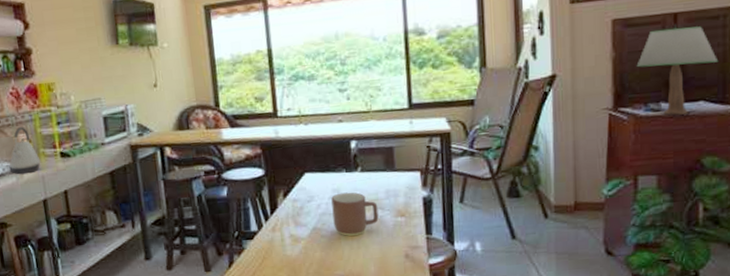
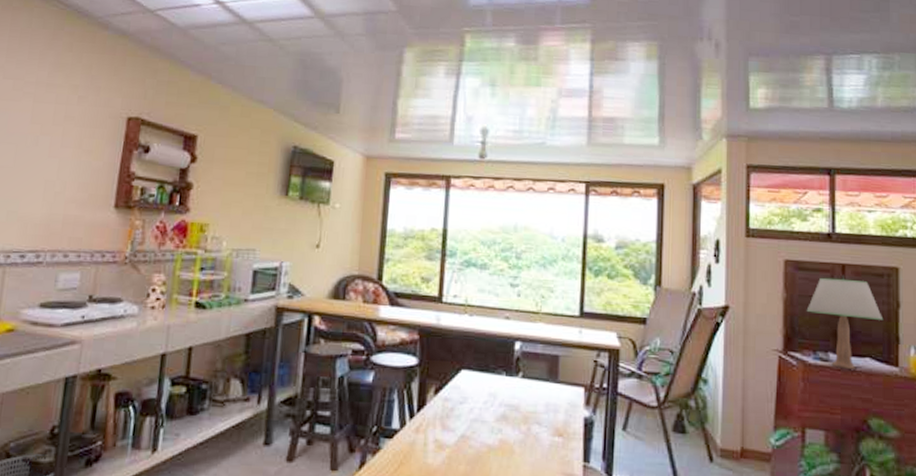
kettle: present [9,127,41,174] -> none [132,266,171,320]
mug: present [331,192,379,237] -> none [484,398,535,452]

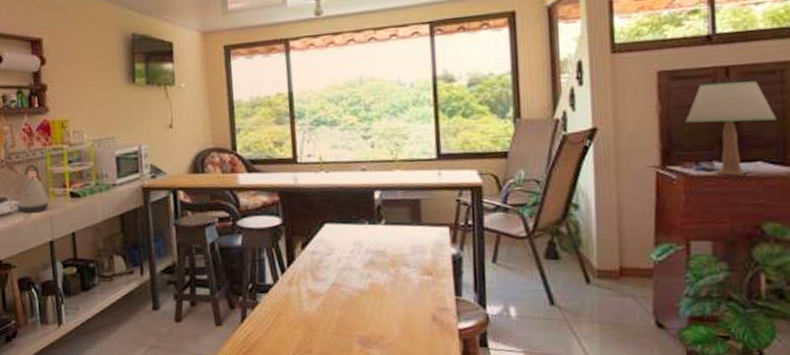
kettle: none [132,266,171,320] -> present [17,164,50,213]

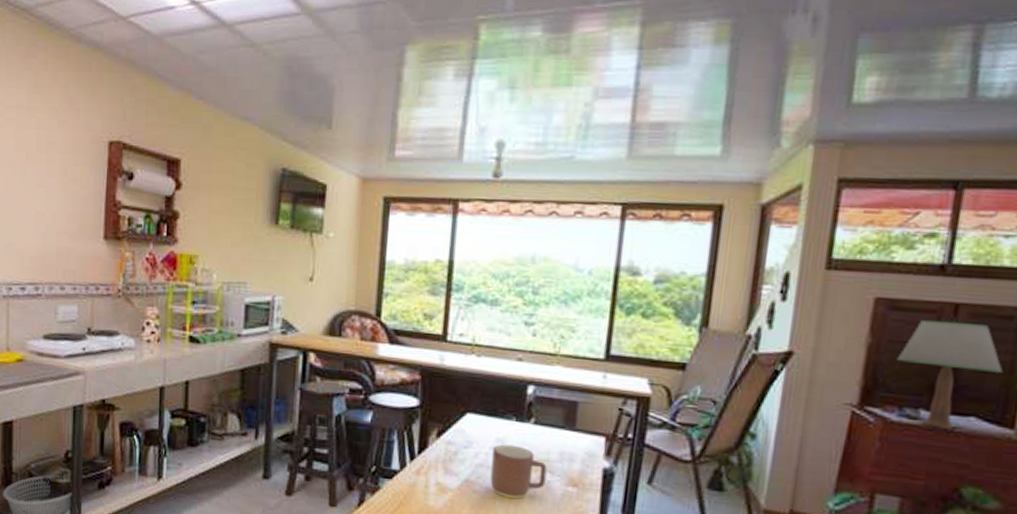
kettle: present [17,164,50,213] -> none [129,299,166,353]
mug: none [353,246,404,295] -> present [490,444,547,499]

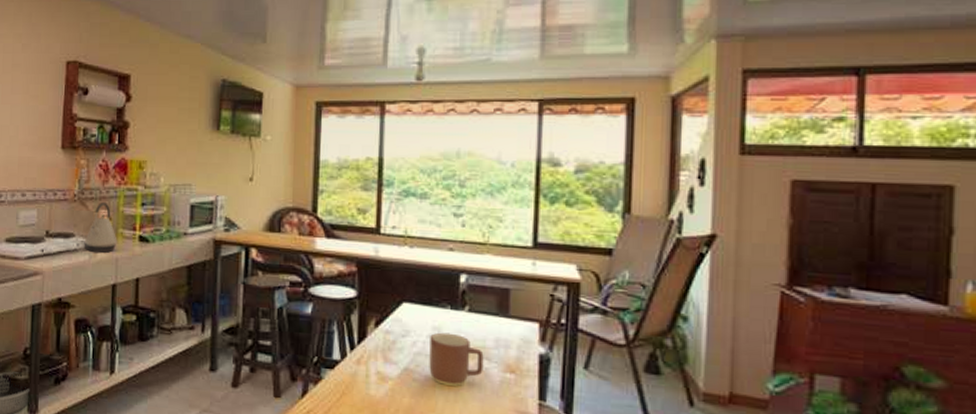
kettle: none [129,299,166,353] -> present [84,202,117,253]
table lamp: present [896,318,1004,431] -> none [820,197,929,309]

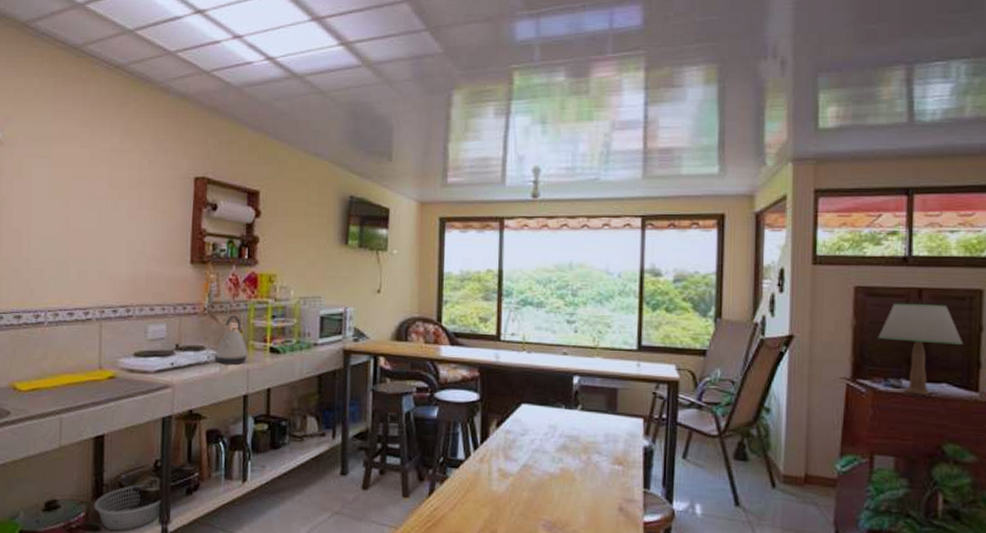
mug: present [429,332,484,387] -> none [546,430,595,480]
table lamp: none [820,197,929,309] -> present [878,300,964,397]

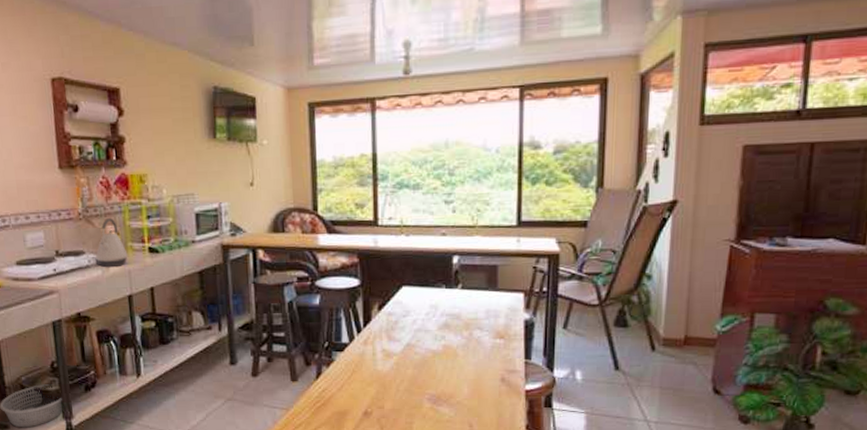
table lamp: present [878,300,964,397] -> none [765,155,854,253]

